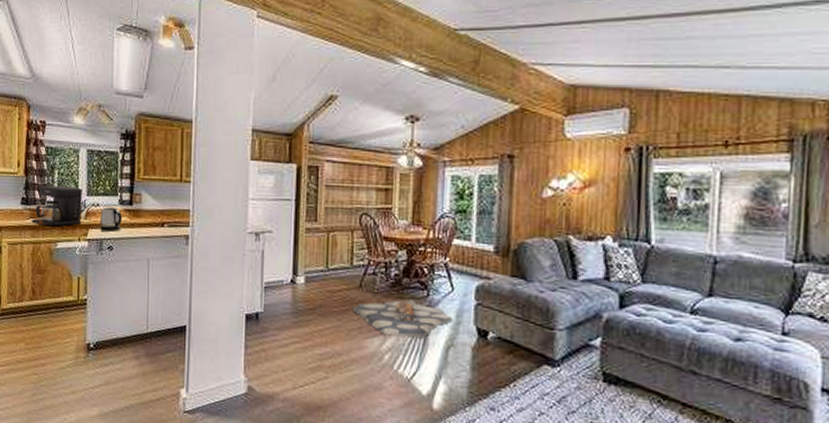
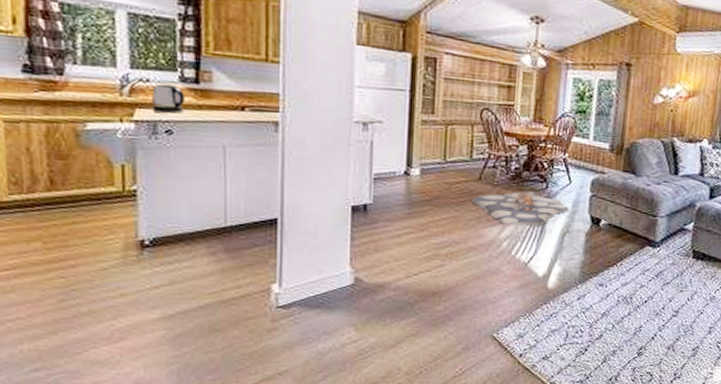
coffee maker: present [32,185,83,227] -> none [42,51,124,104]

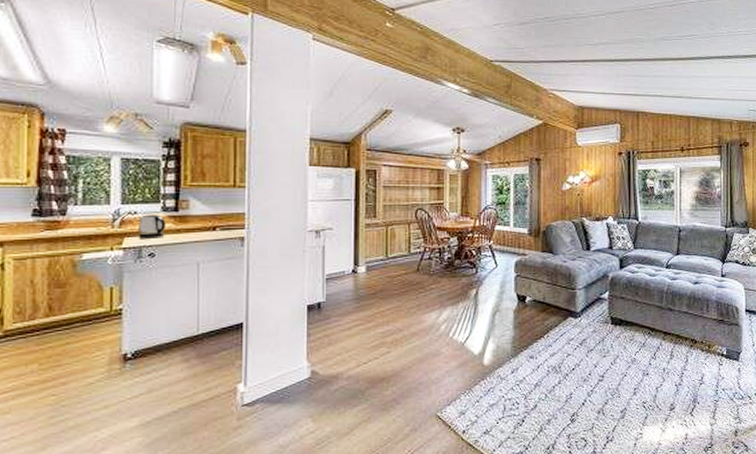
dog bed: present [472,191,570,227] -> none [412,277,498,309]

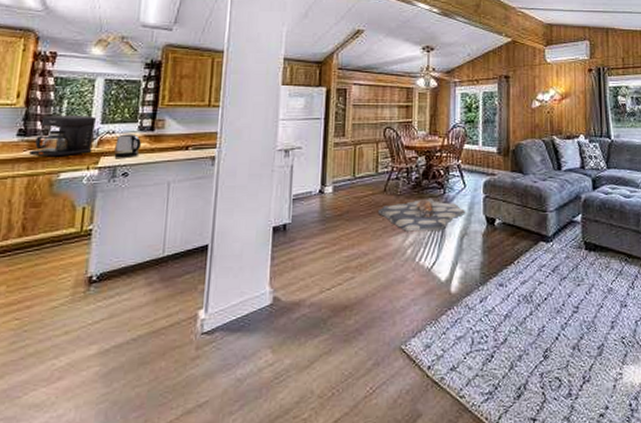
coffee maker: none [47,194,116,238] -> present [29,114,97,157]
dog bed: none [412,277,498,309] -> present [378,198,466,232]

